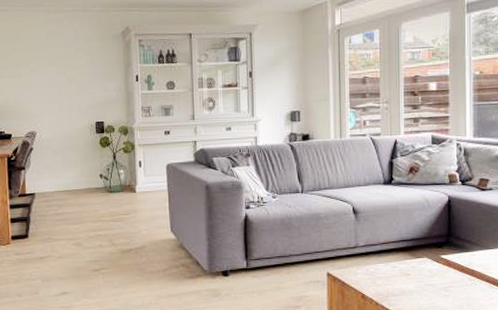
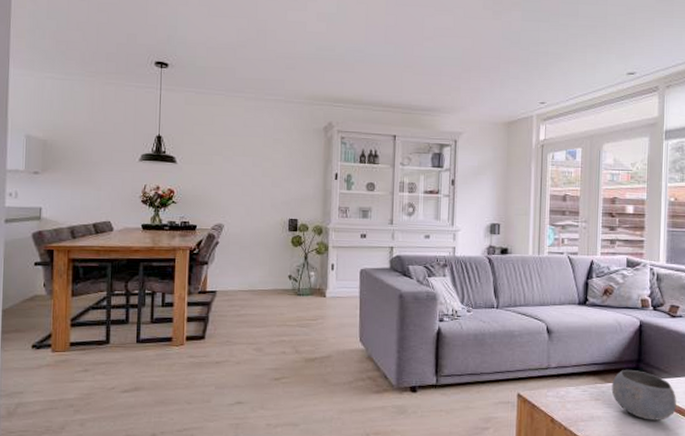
bowl: none [422,245,490,292] -> present [611,370,676,421]

